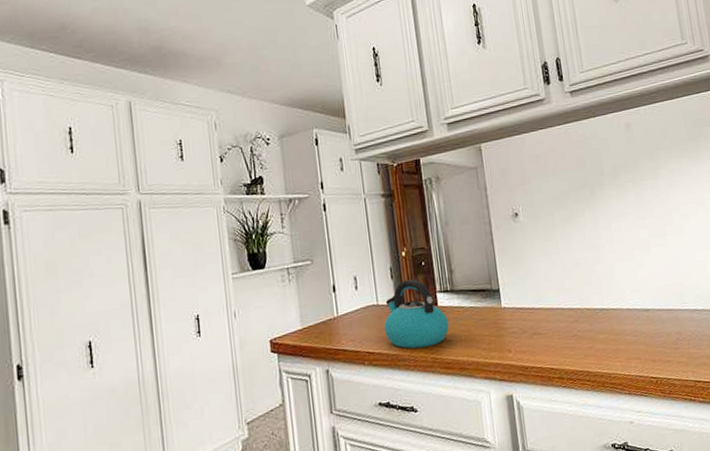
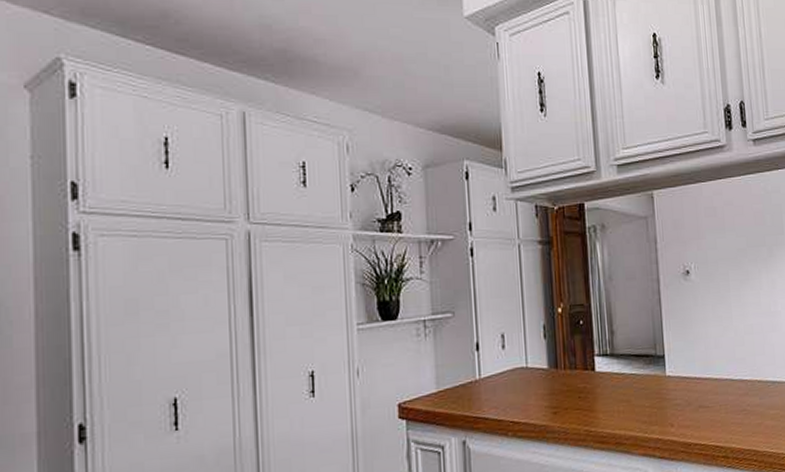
kettle: present [384,279,449,349] -> none [533,340,607,419]

